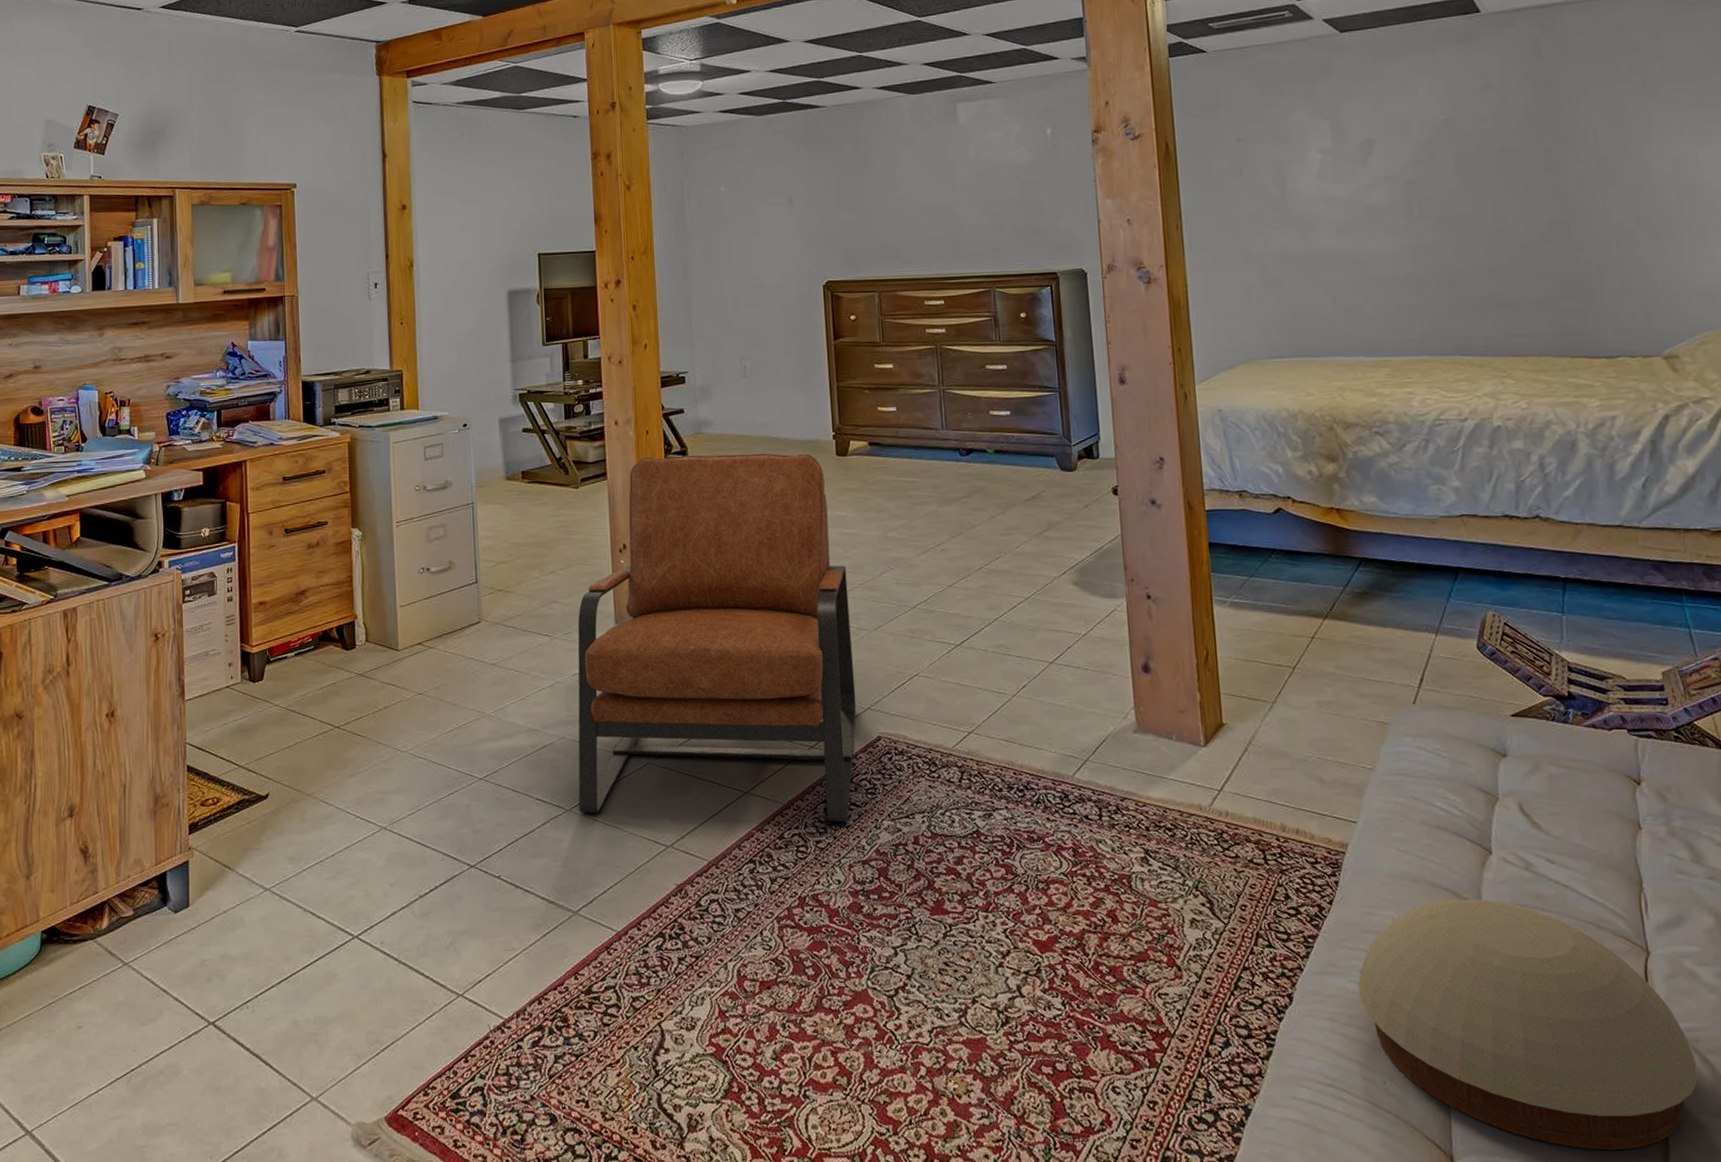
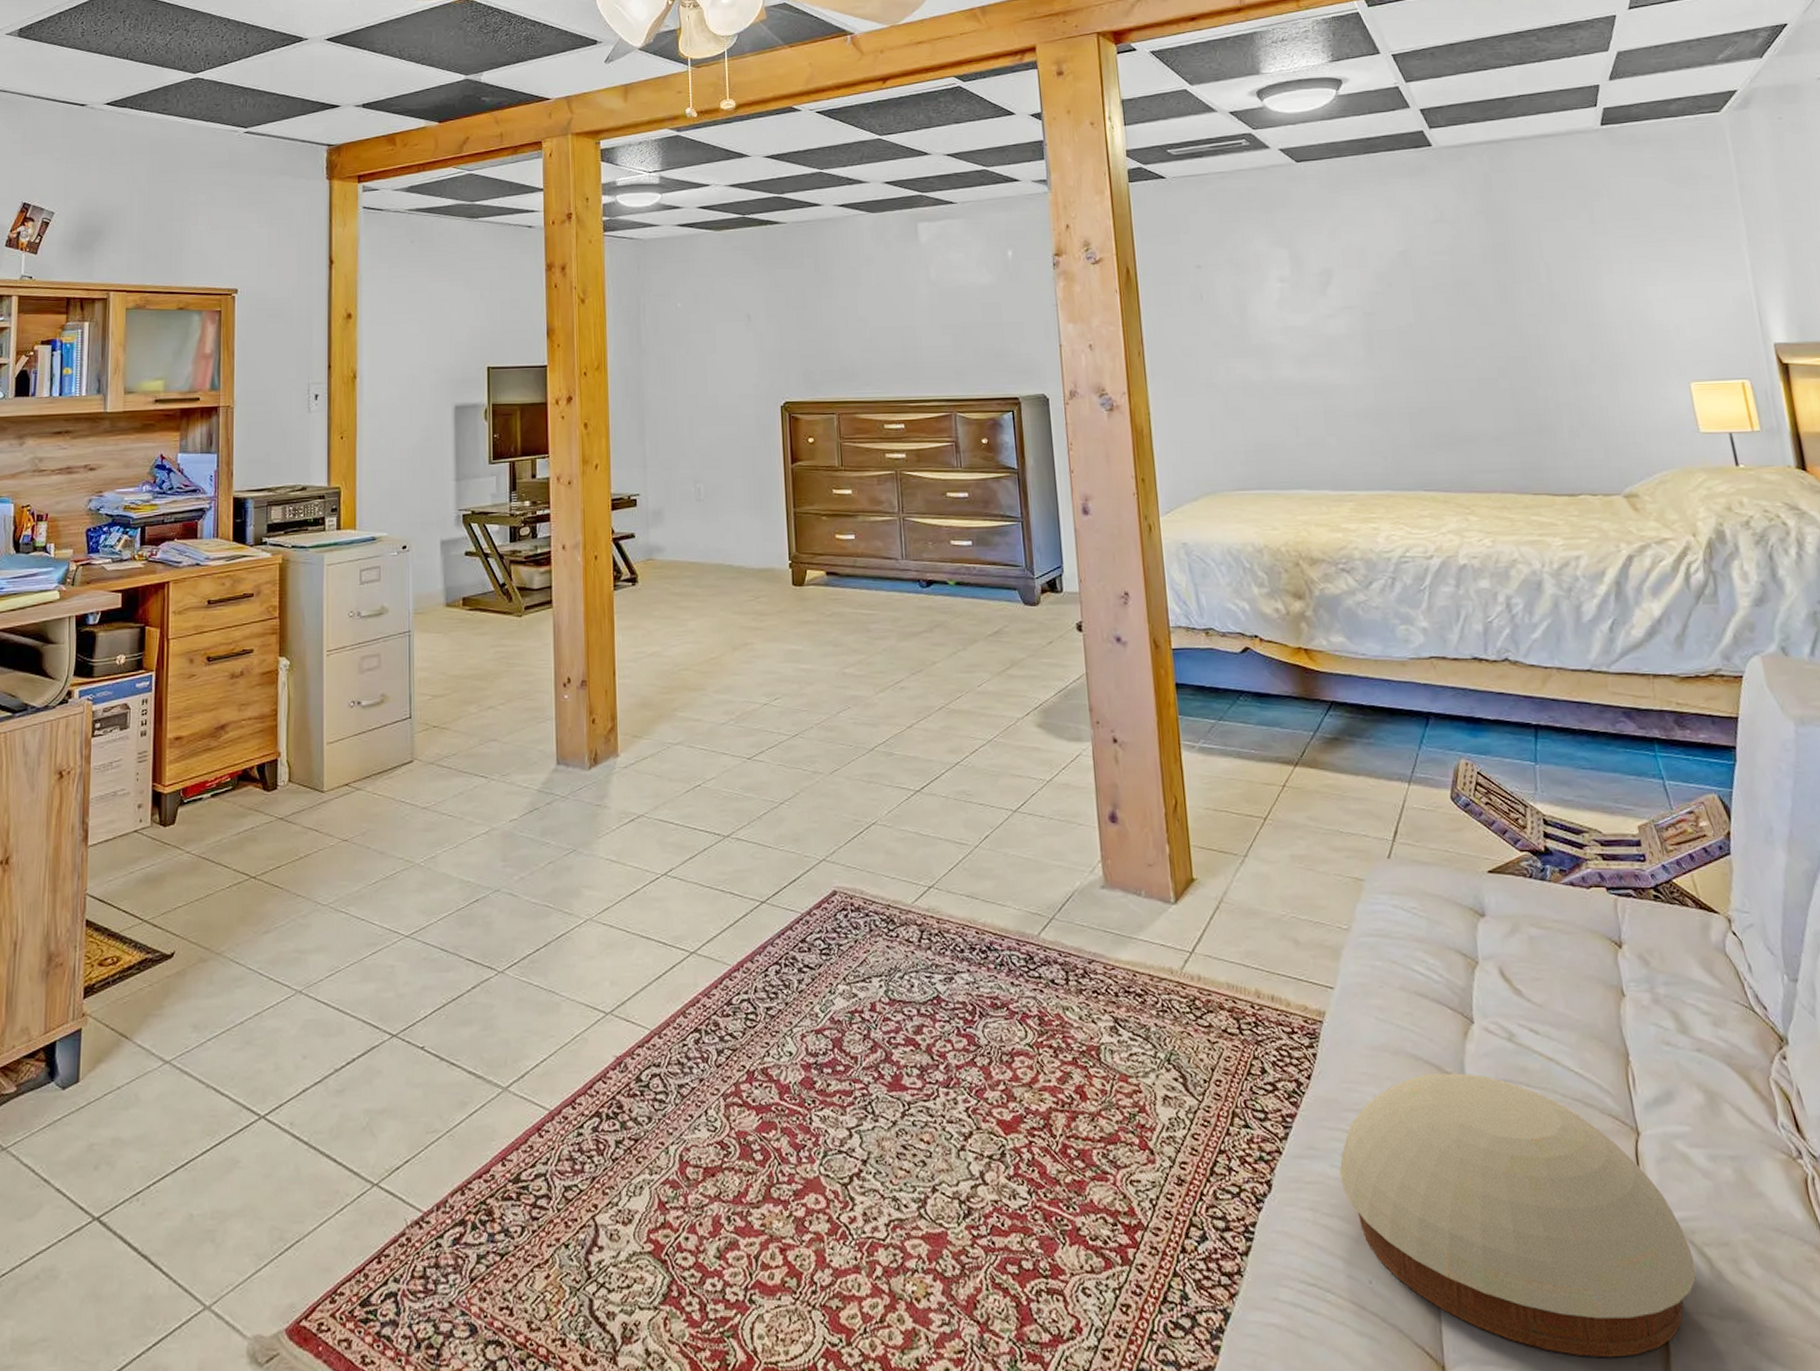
chair: present [577,453,857,823] -> none [512,581,811,987]

